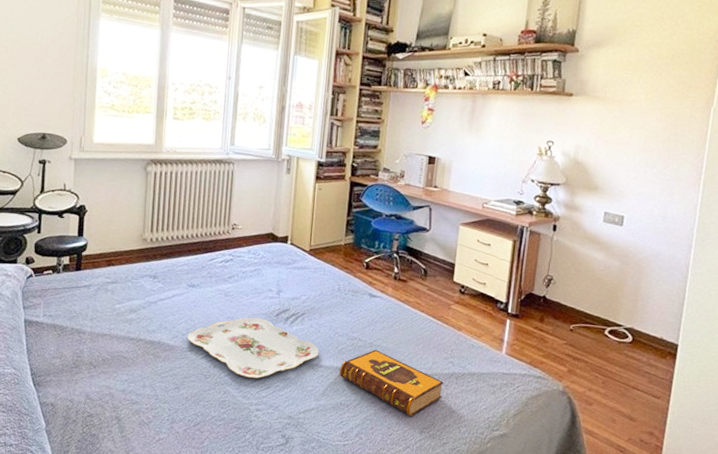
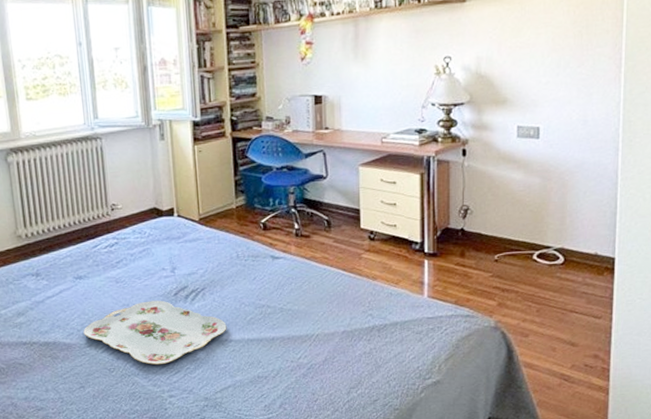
hardback book: present [339,350,444,417] -> none [252,314,366,379]

